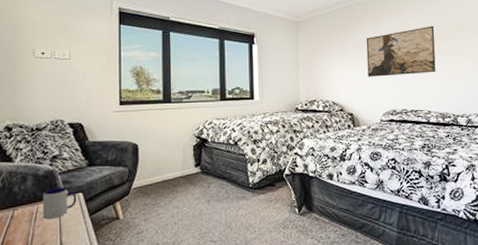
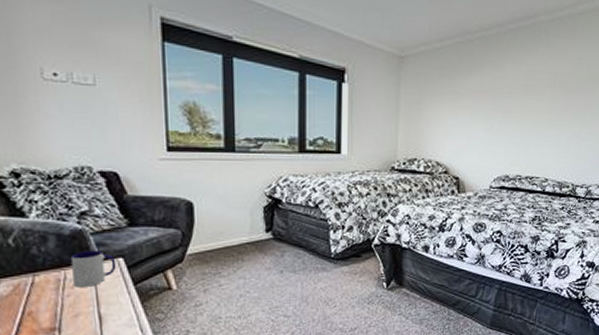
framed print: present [366,25,436,77] -> none [481,74,567,135]

